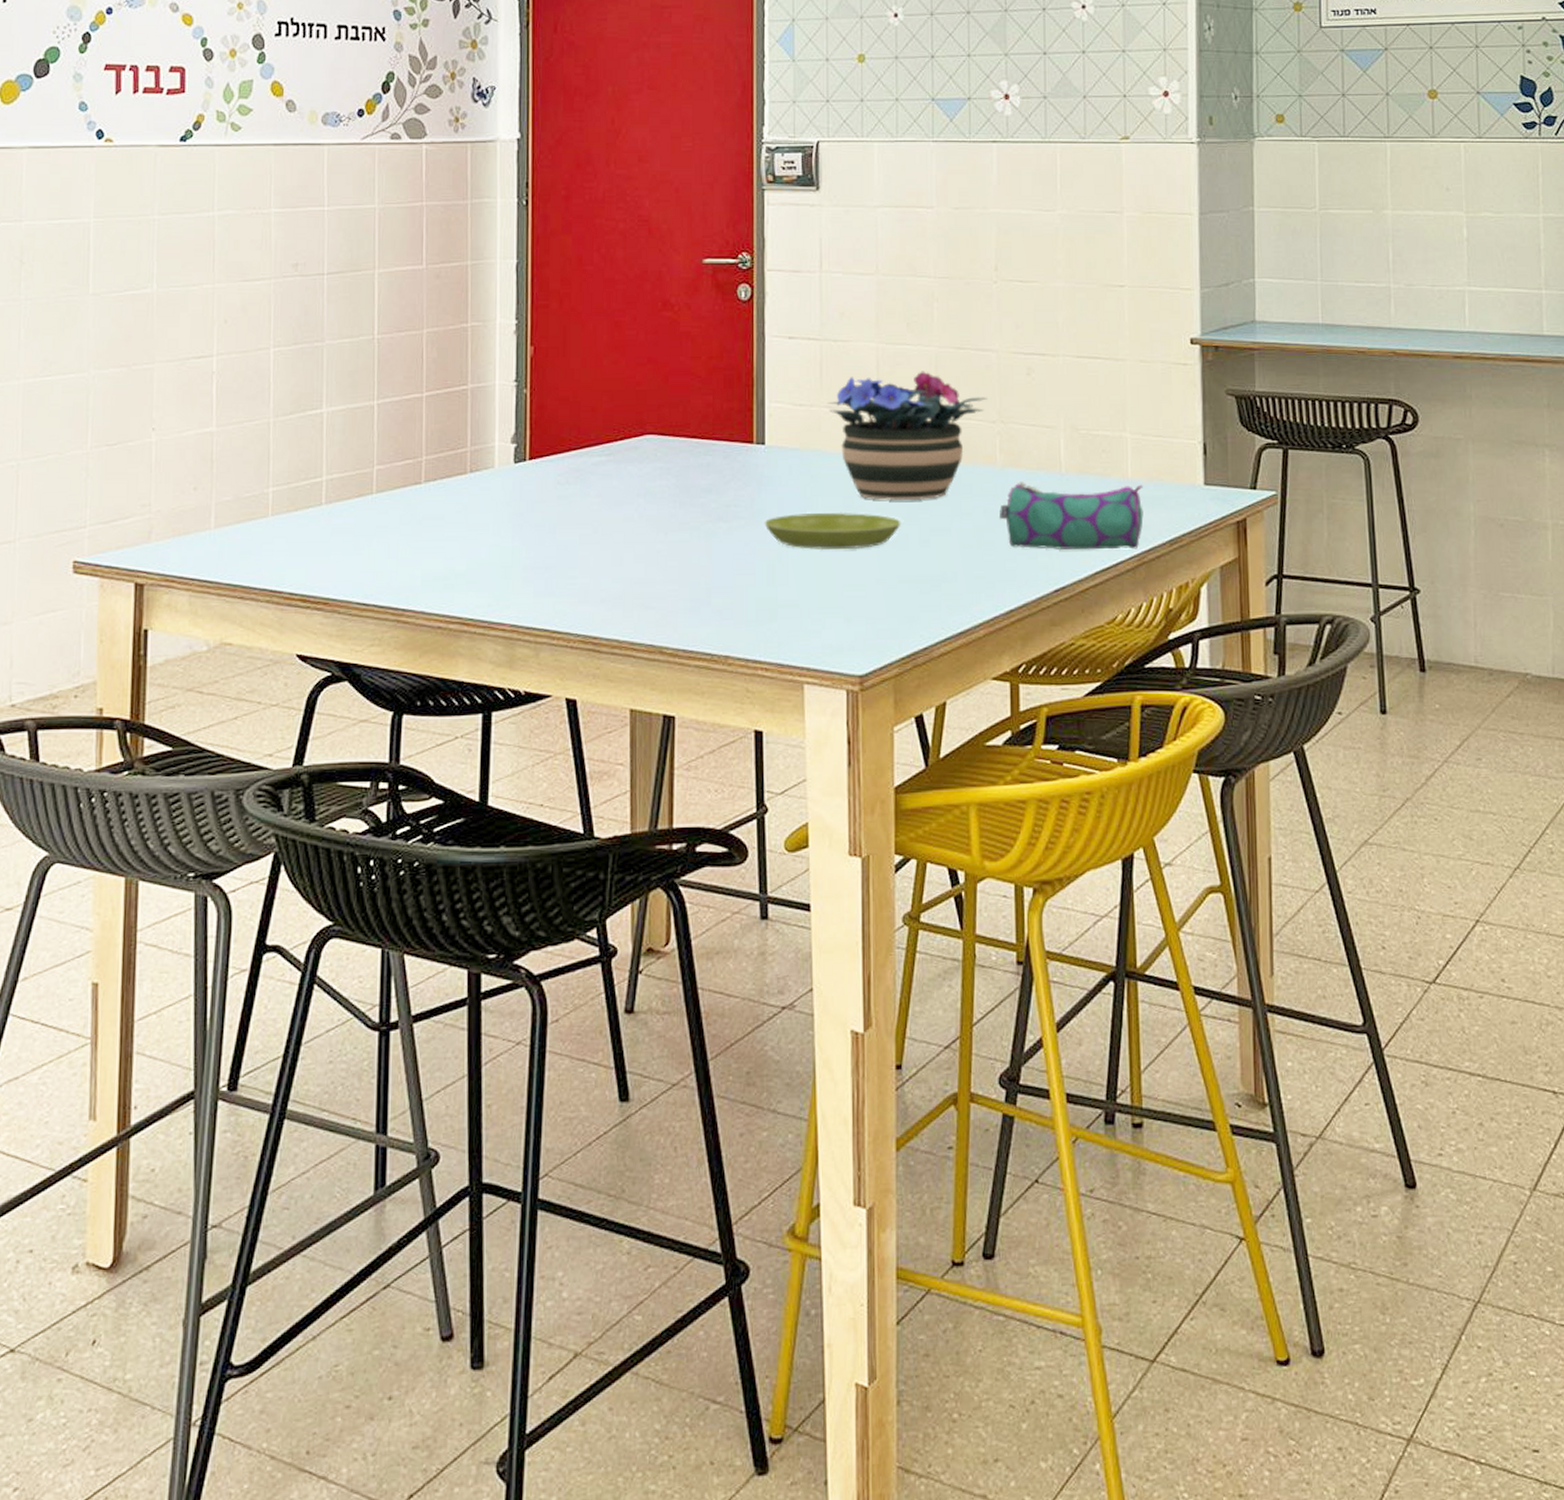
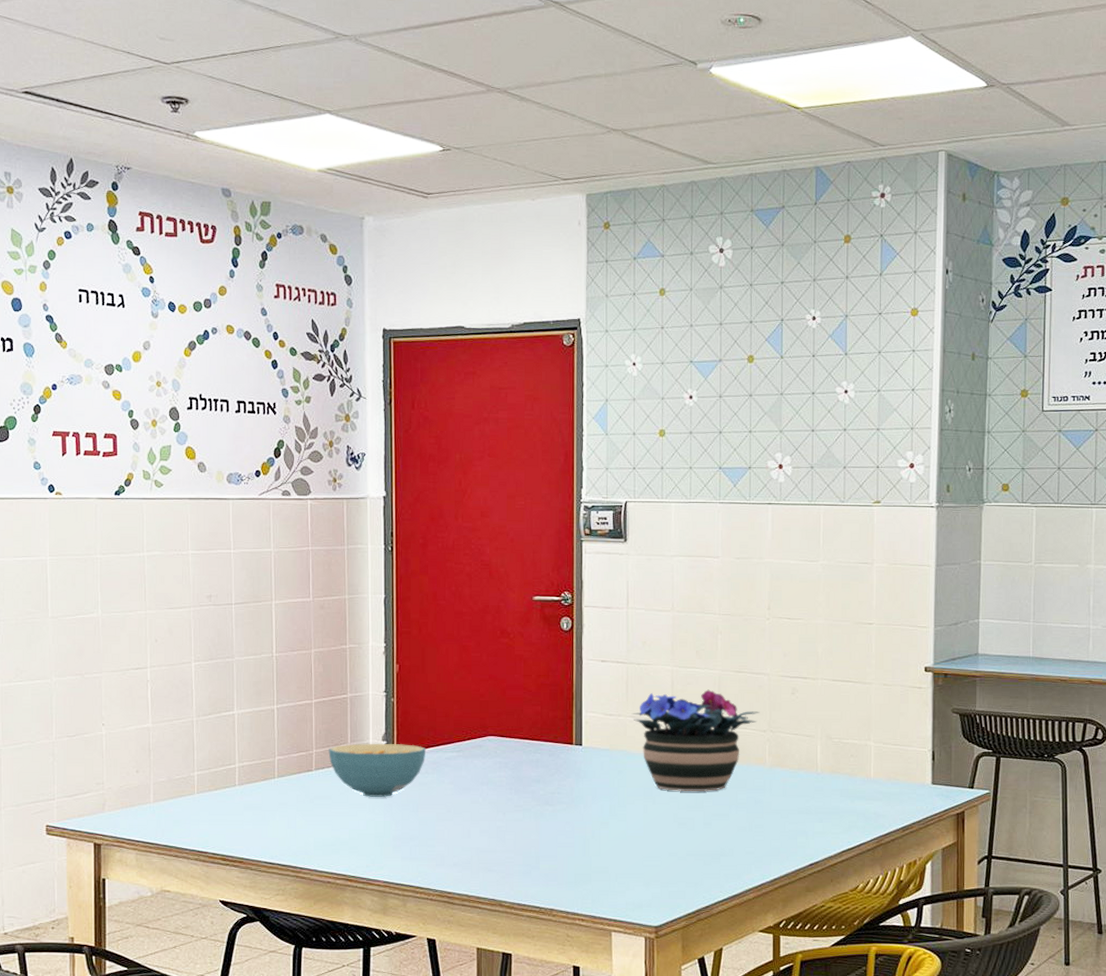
cereal bowl: none [442,446,567,516] -> present [328,743,426,797]
saucer: present [764,512,901,551] -> none [581,799,690,829]
pencil case: present [1000,482,1144,550] -> none [768,779,882,834]

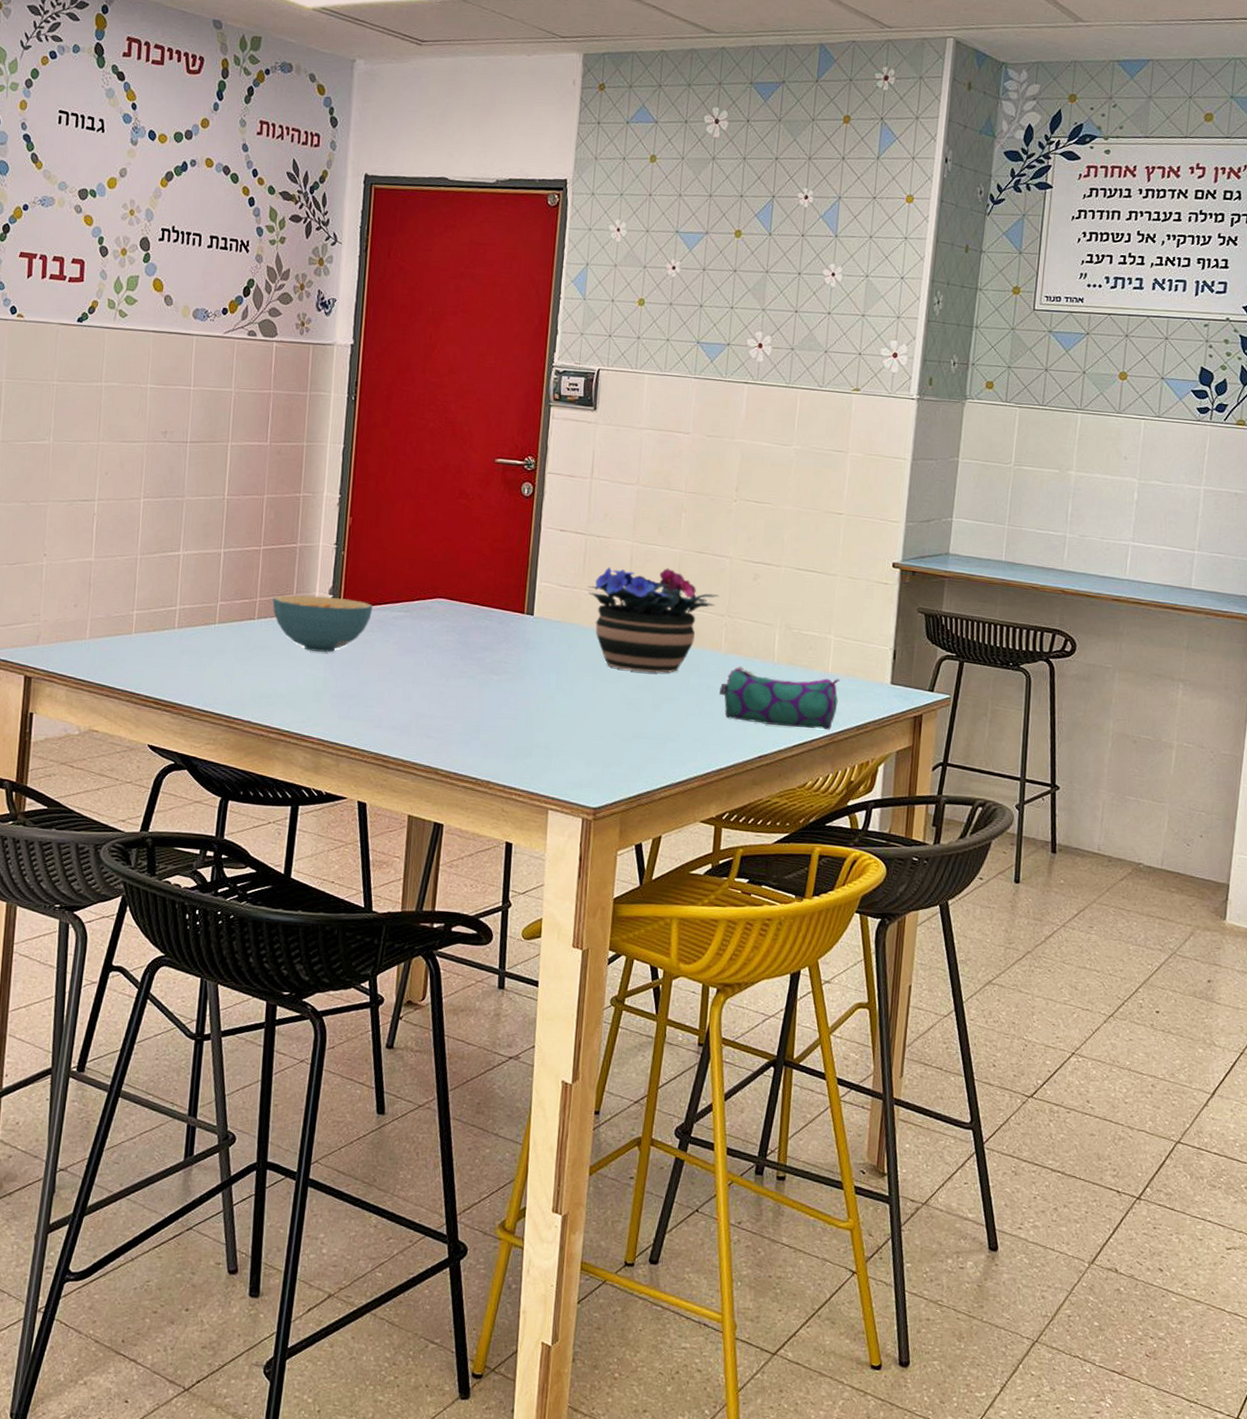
pencil case: none [768,779,882,834] -> present [719,666,840,731]

